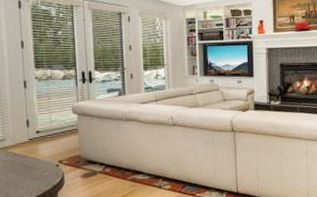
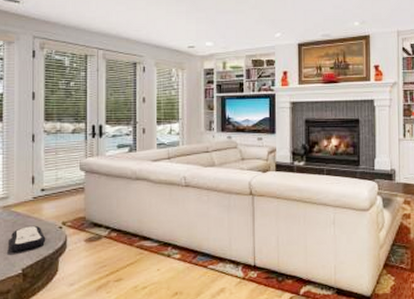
remote control: none [10,164,44,188] -> present [10,225,46,251]

